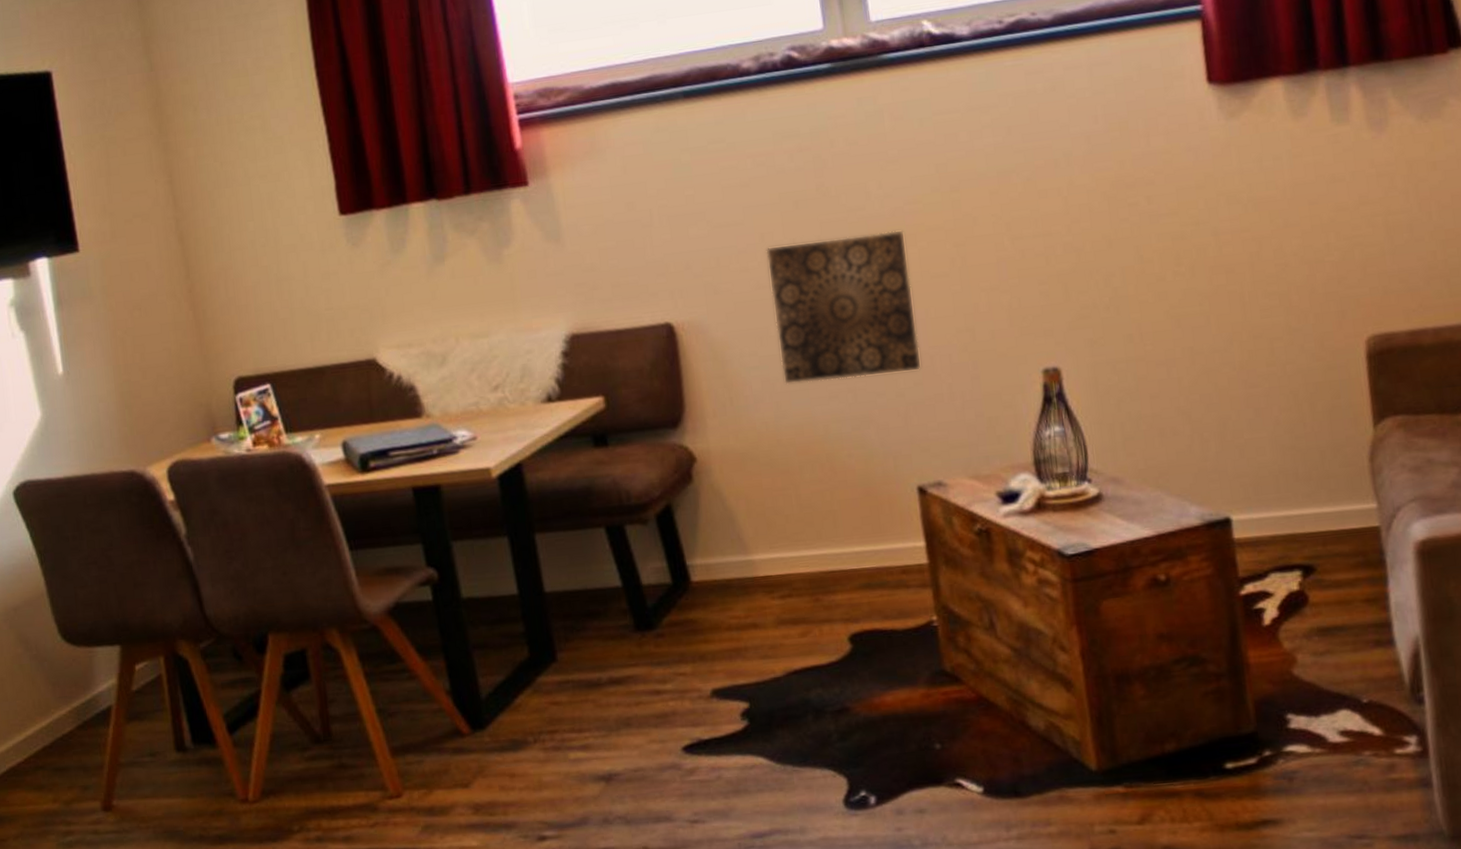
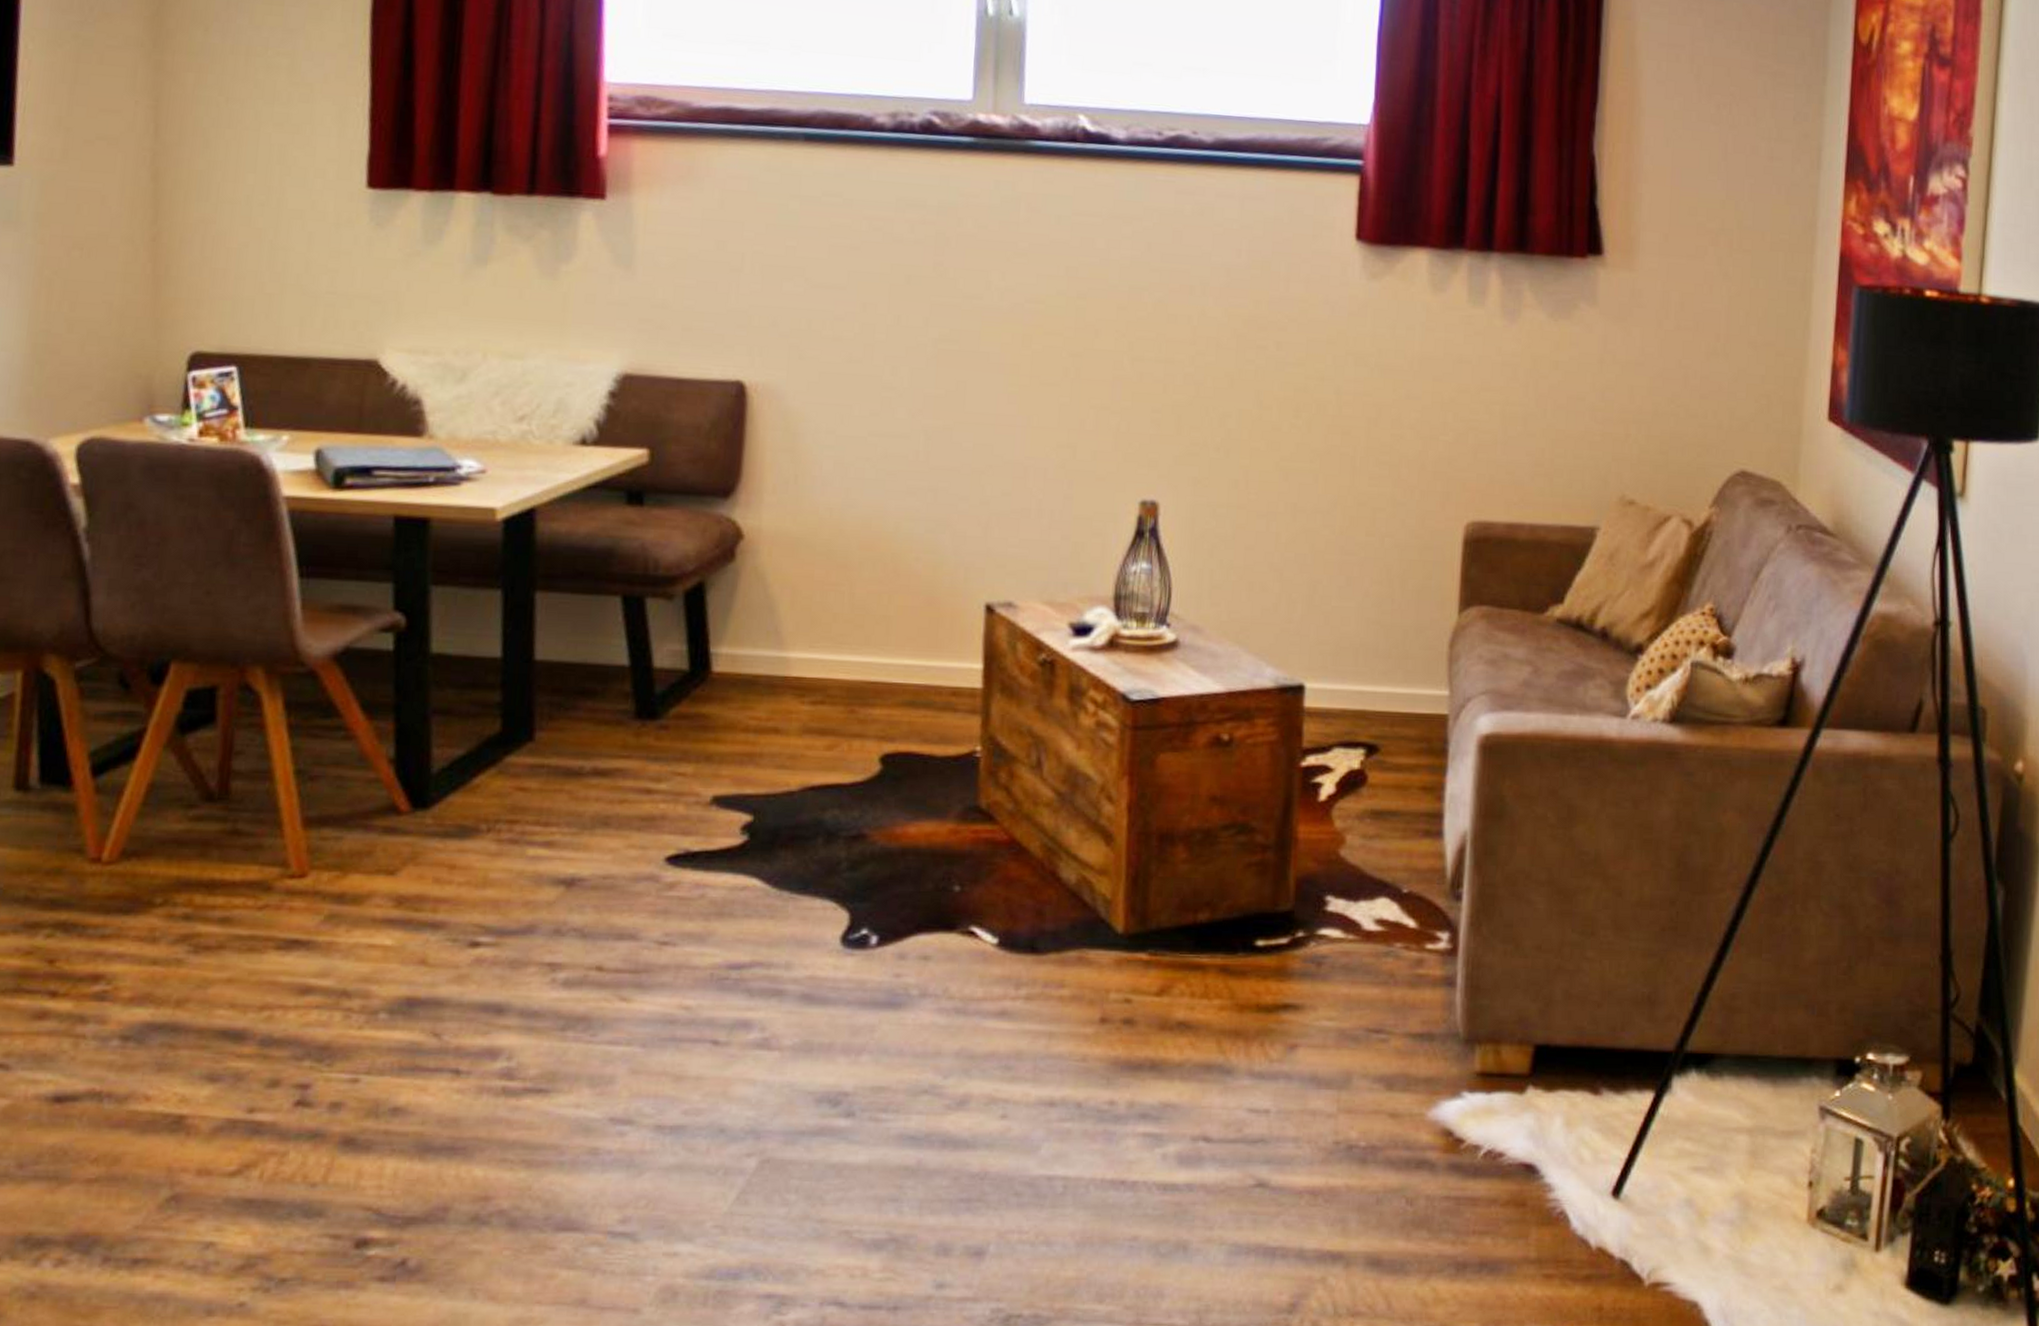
wall art: present [766,230,922,385] -> none [859,318,1021,481]

